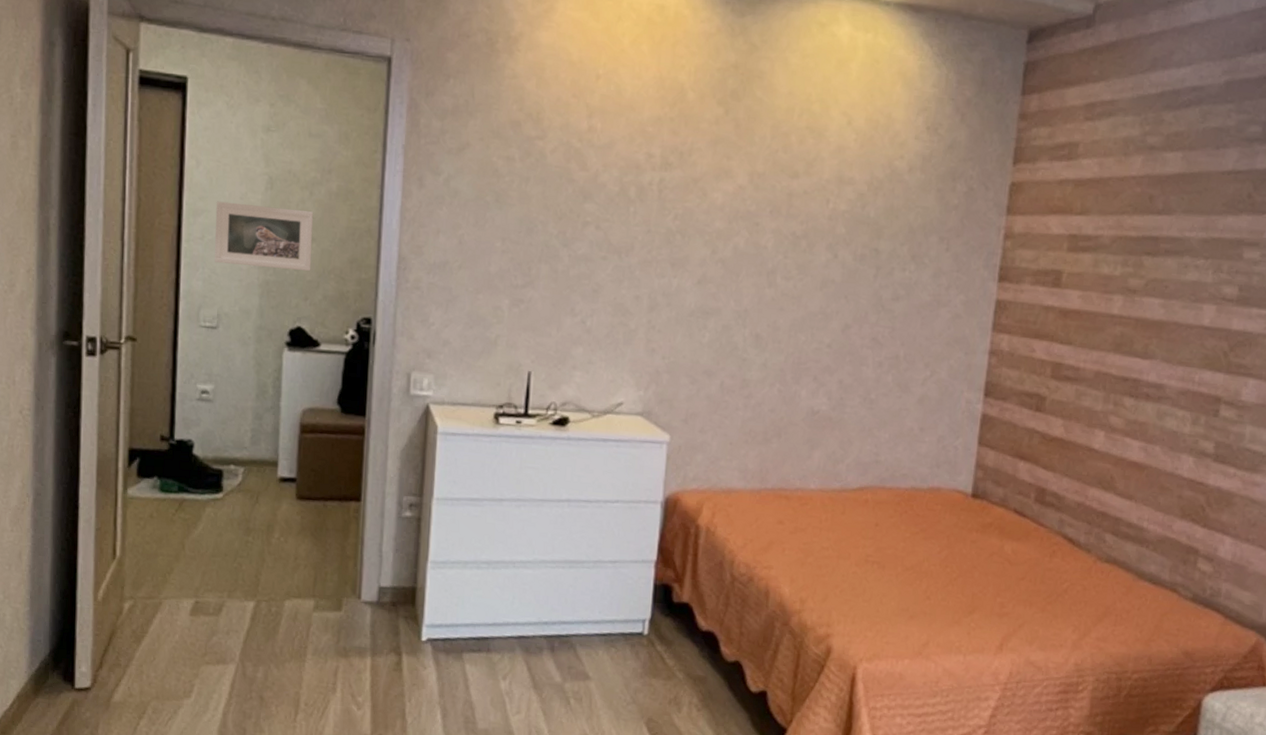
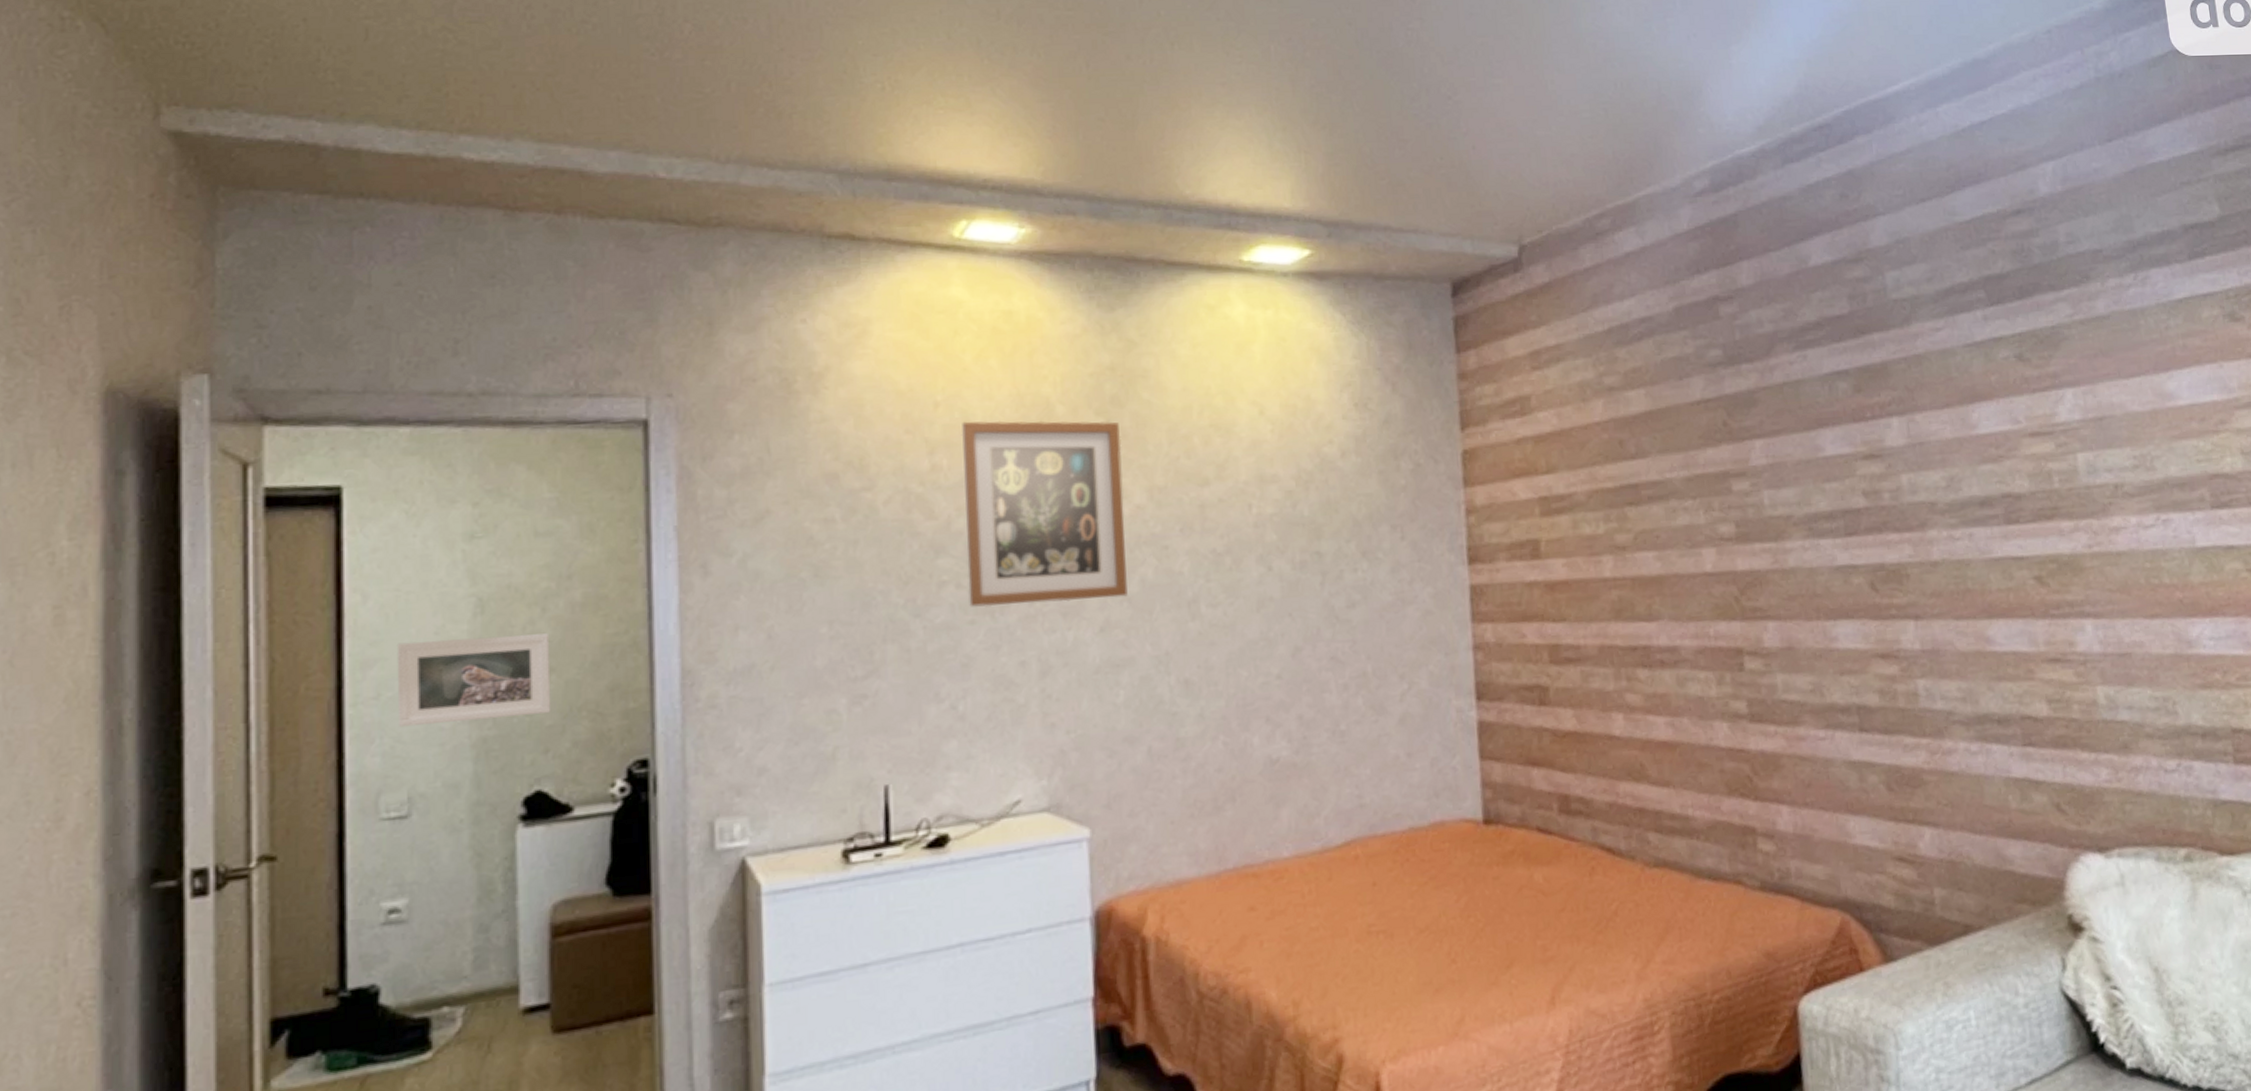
wall art: none [604,94,735,259] -> present [961,420,1128,607]

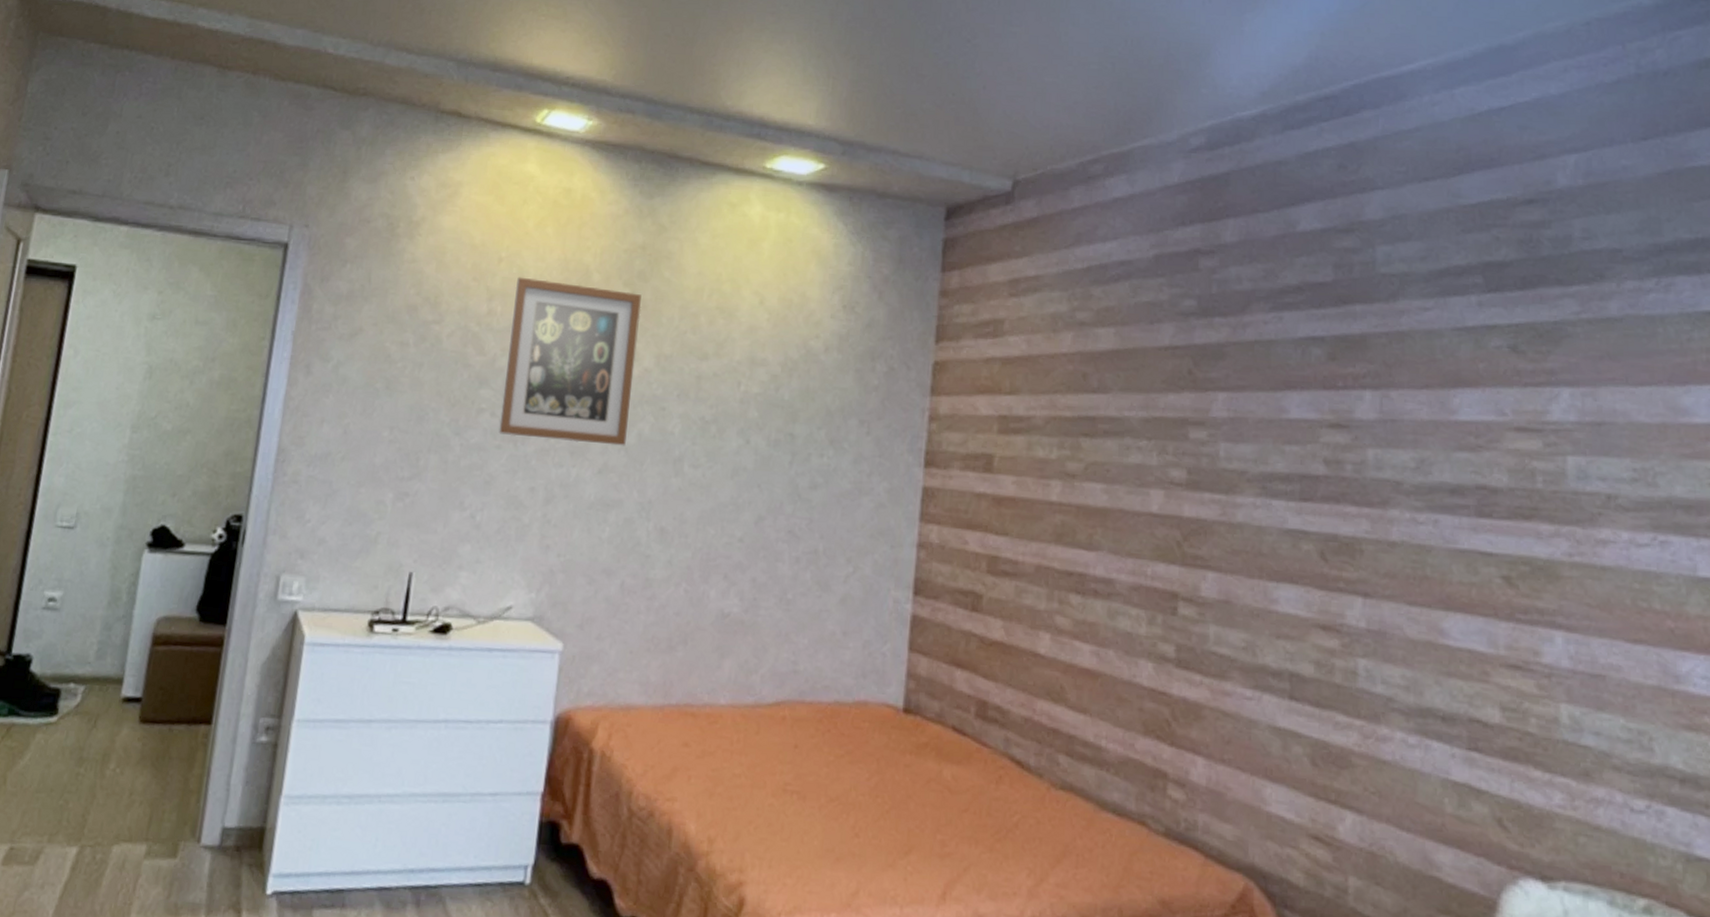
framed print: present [396,633,552,726] -> none [81,392,192,466]

